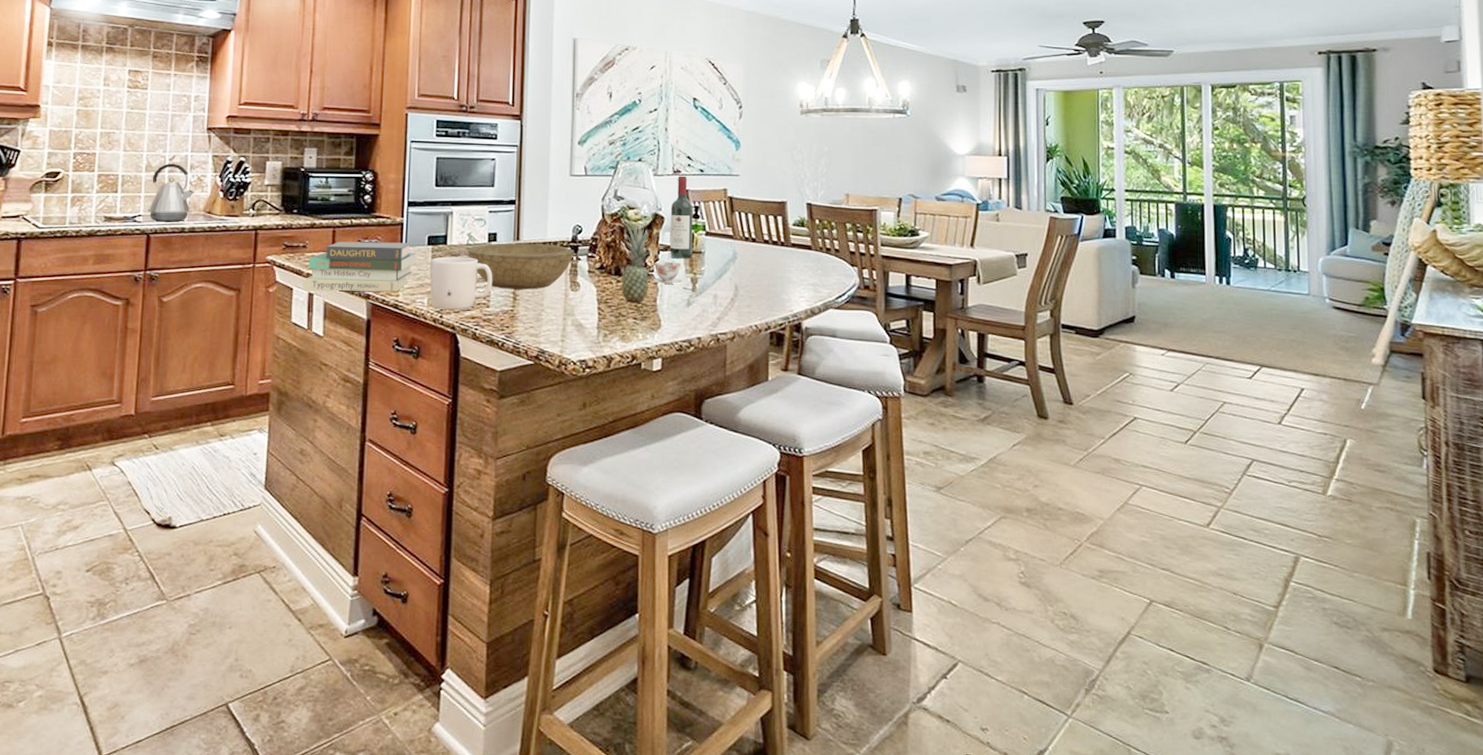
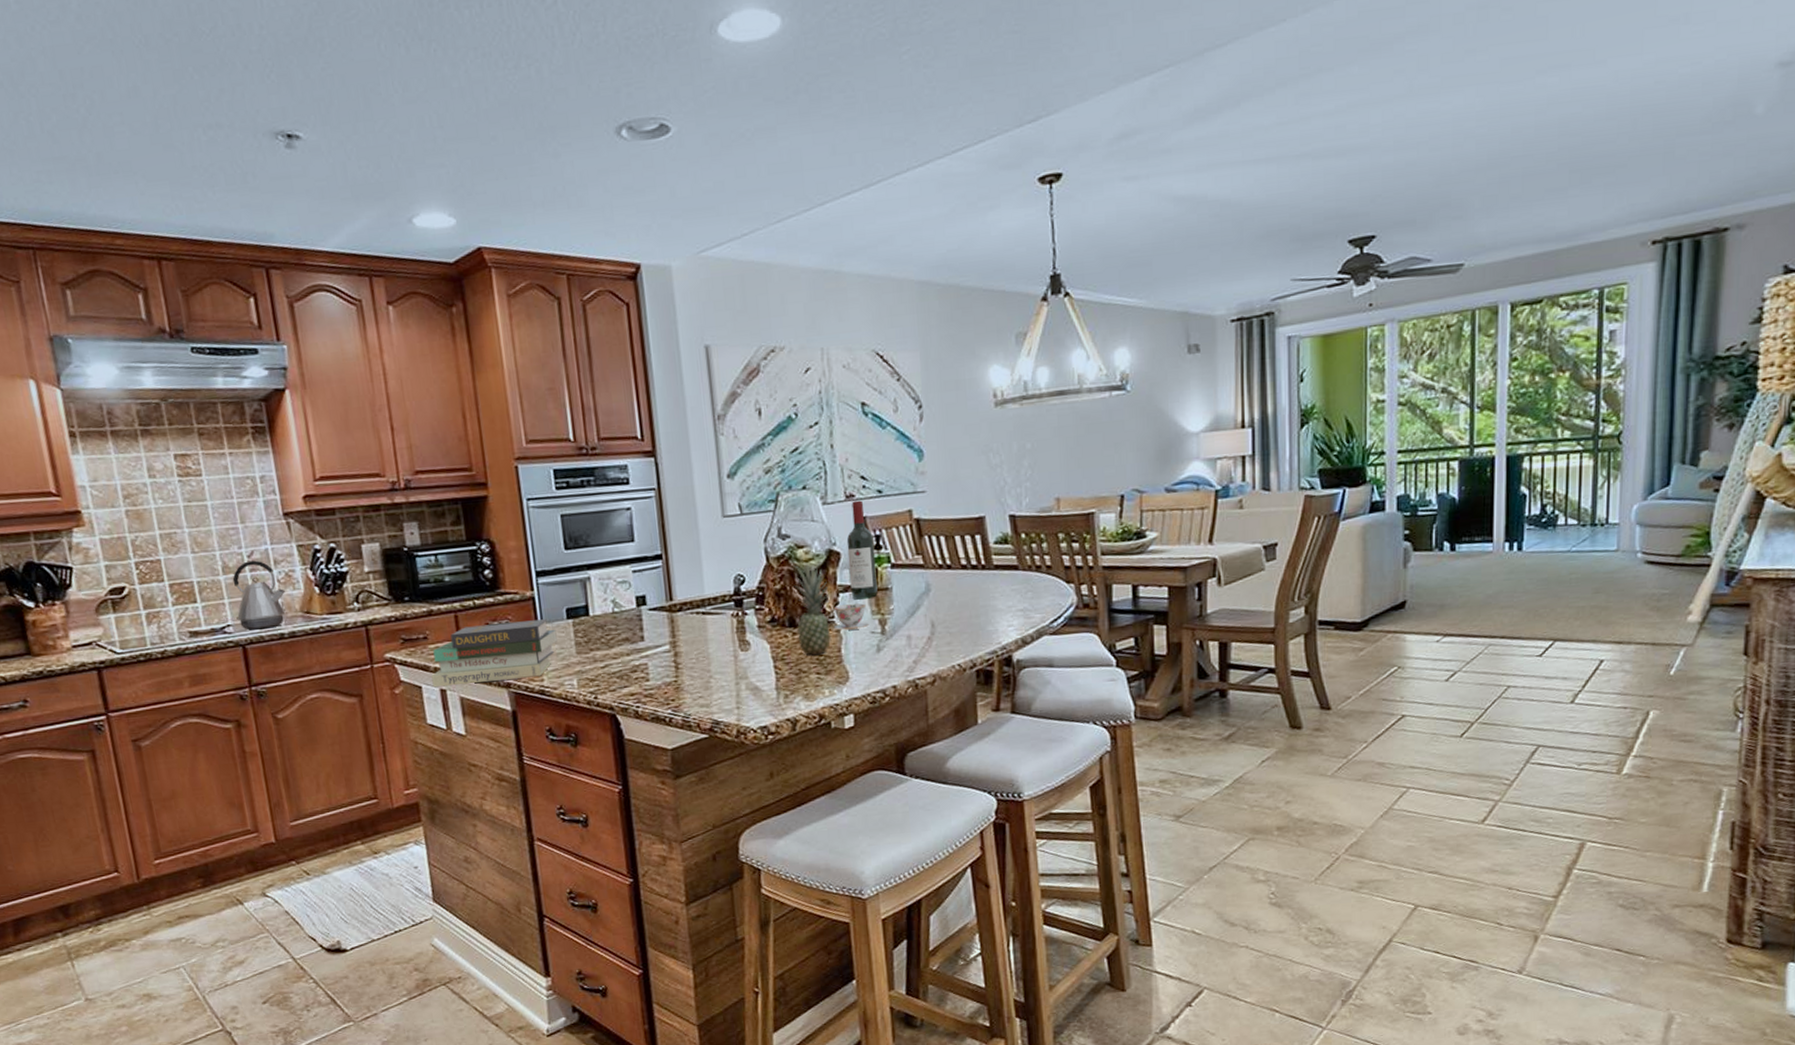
mug: present [430,256,493,311] -> none [573,626,649,691]
bowl: present [468,243,574,290] -> none [614,601,739,658]

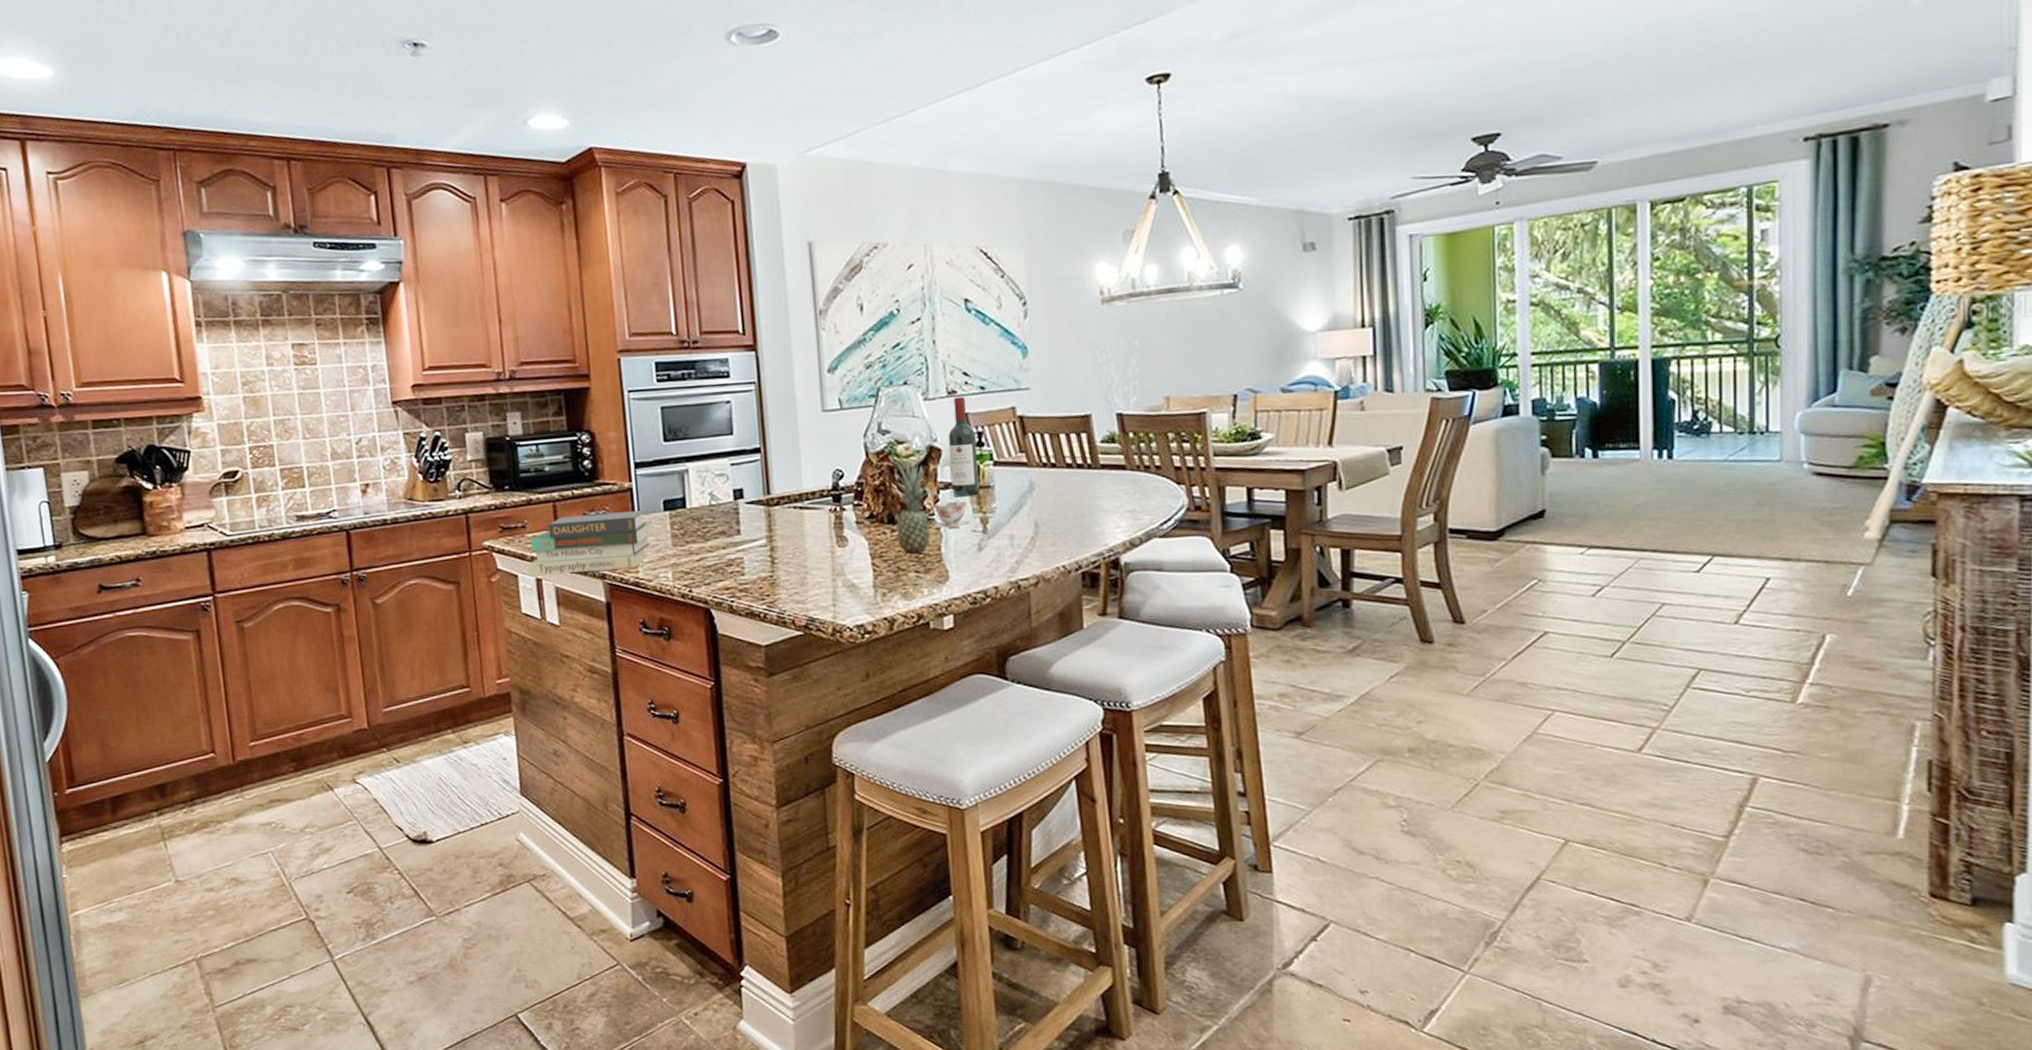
kettle: present [232,560,286,630] -> none [340,447,391,515]

